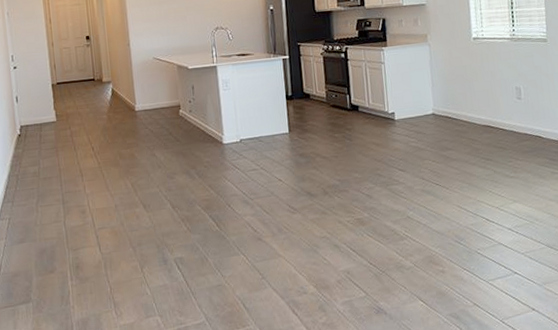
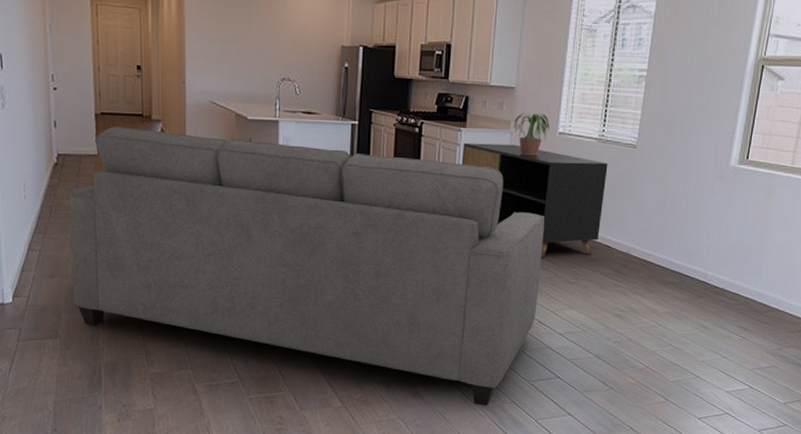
sofa: none [32,78,482,313] -> present [69,126,545,407]
credenza: none [387,55,529,158] -> present [461,143,608,259]
potted plant: none [430,23,464,64] -> present [512,113,550,156]

